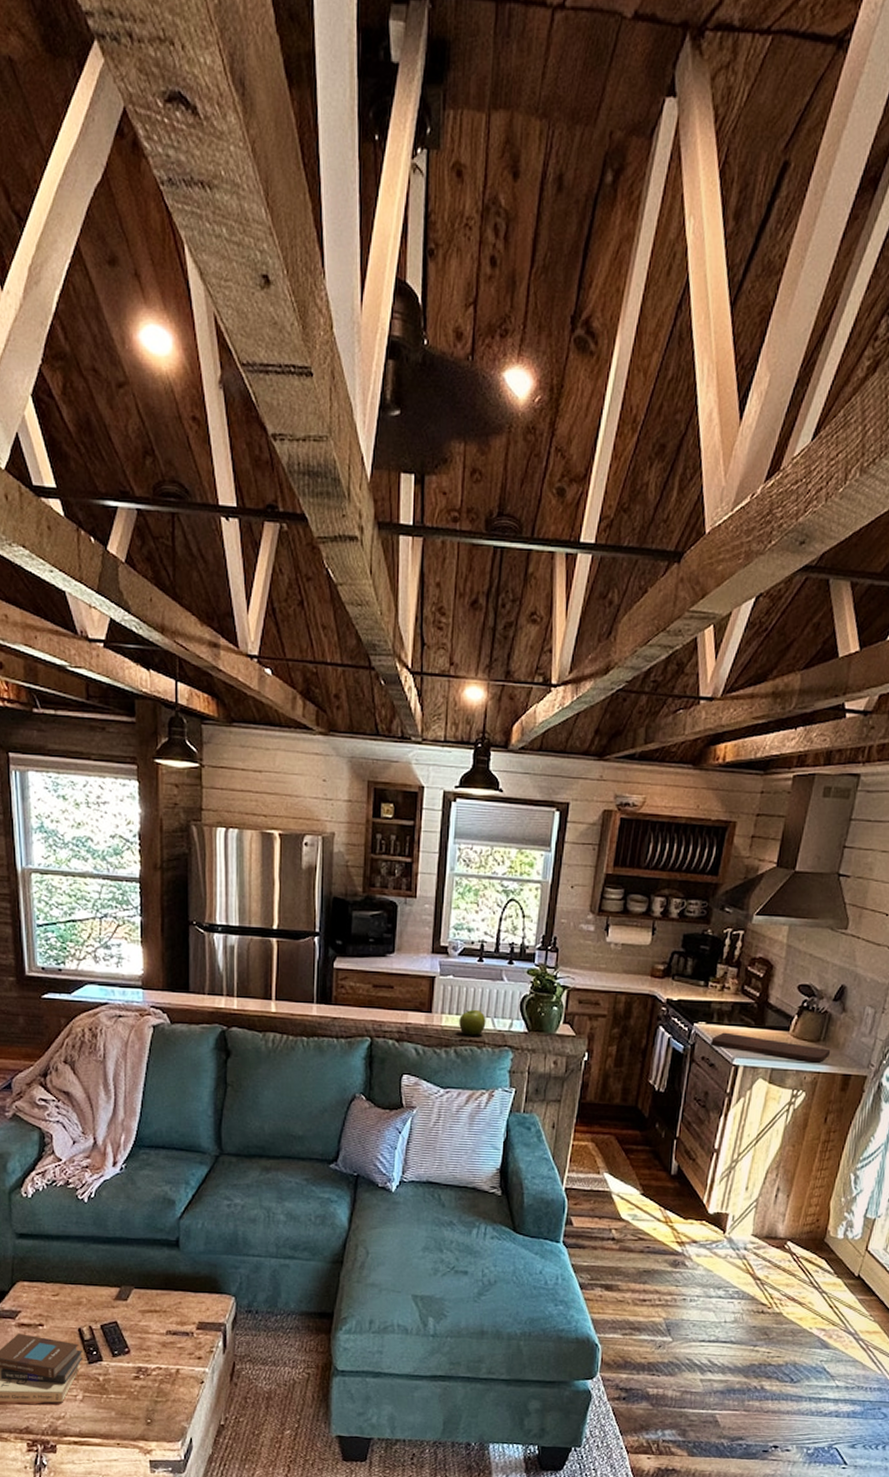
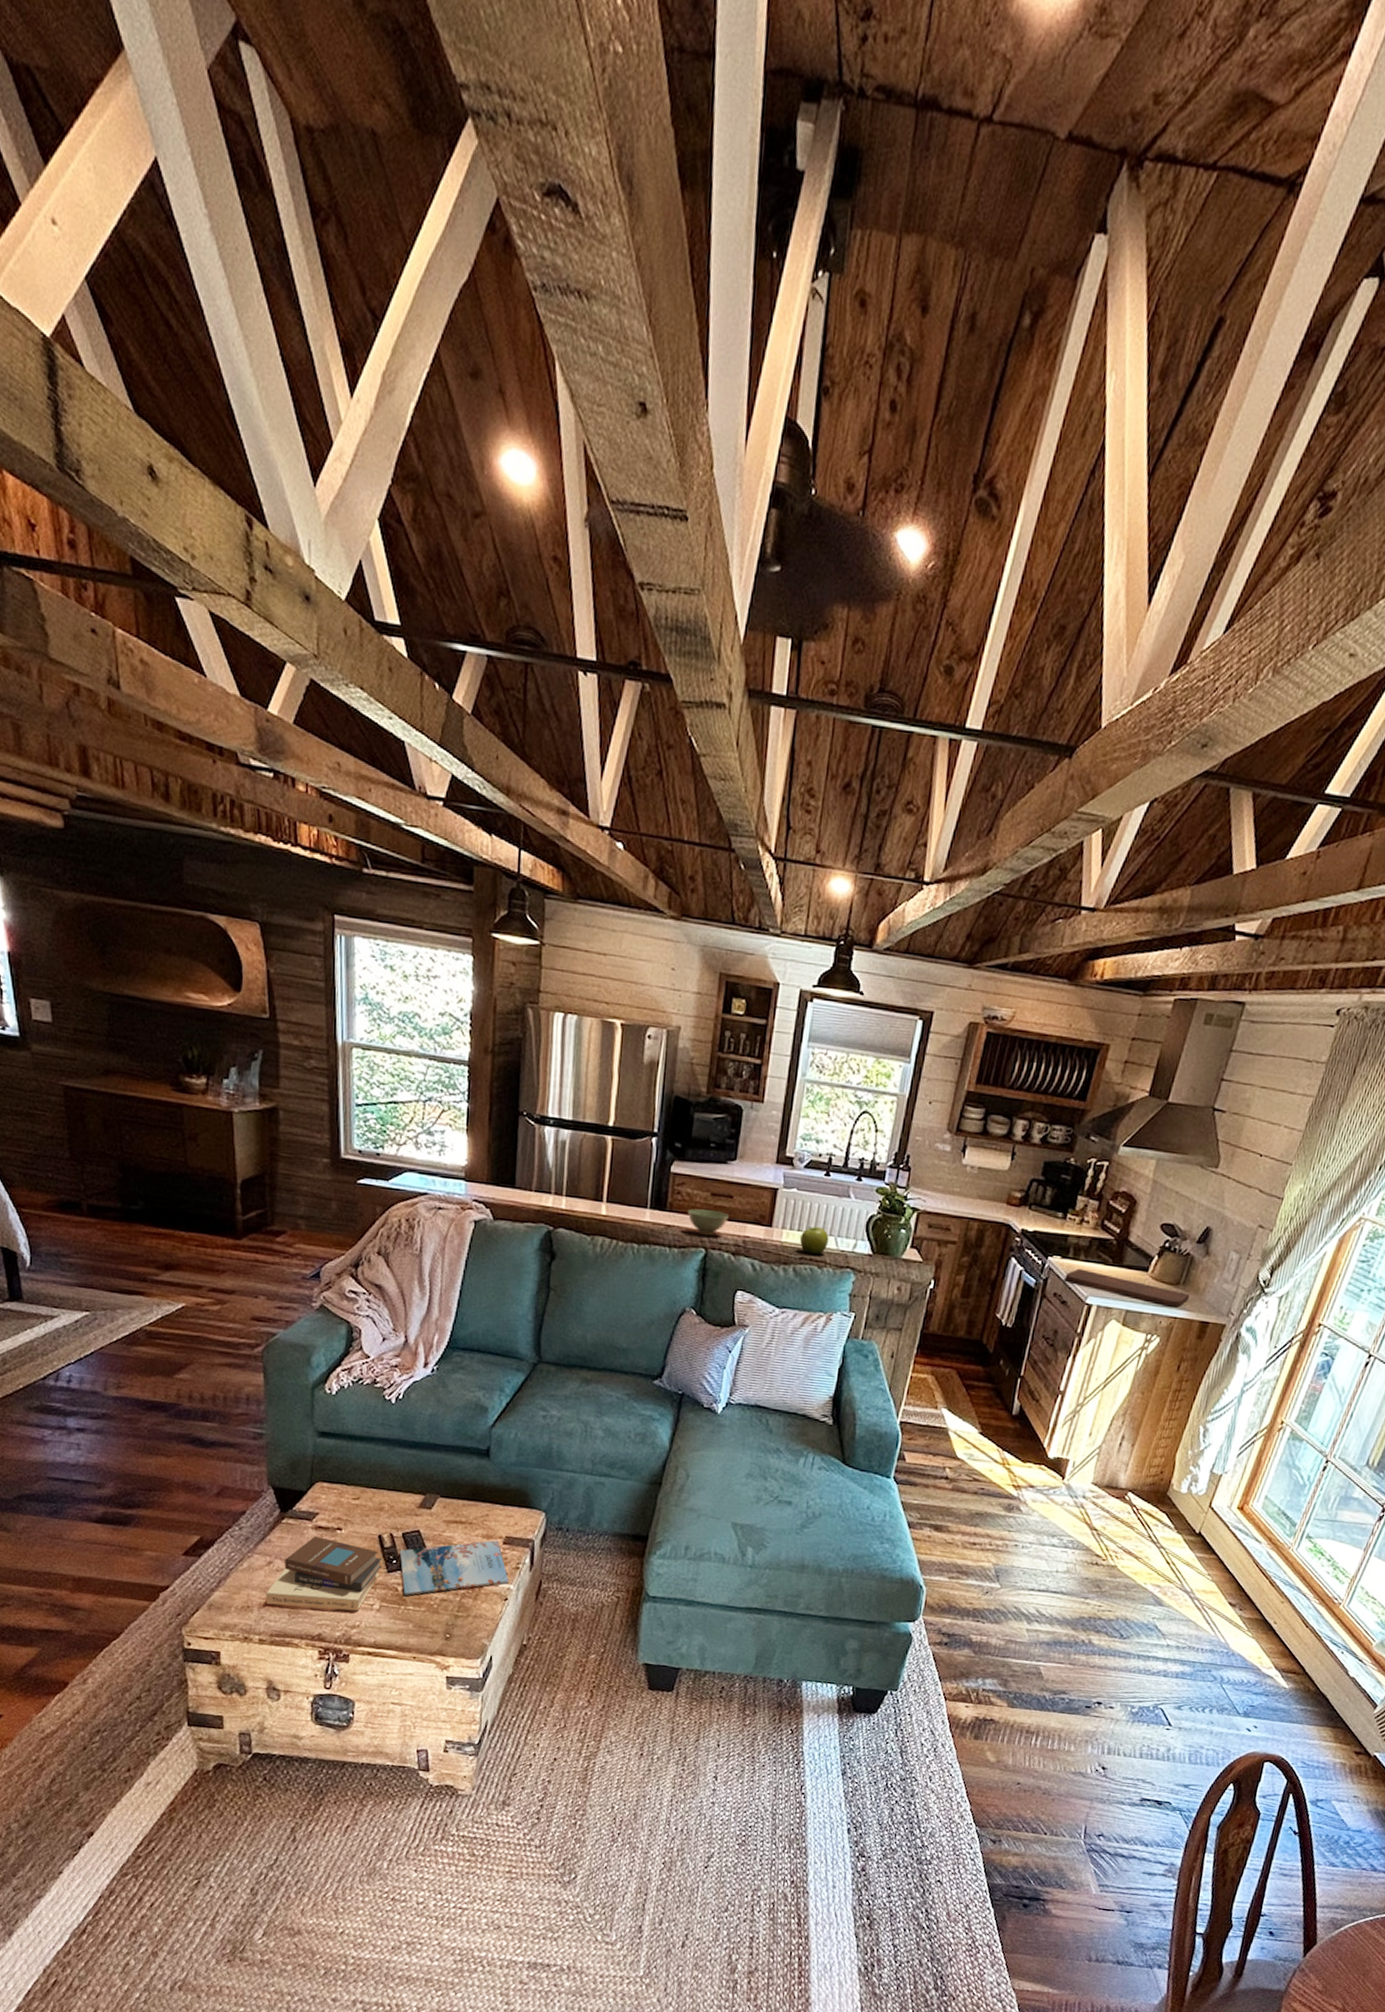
magazine: none [99,1326,205,1385] -> present [399,1540,510,1596]
bowl: none [351,1001,391,1024] -> present [687,1208,730,1235]

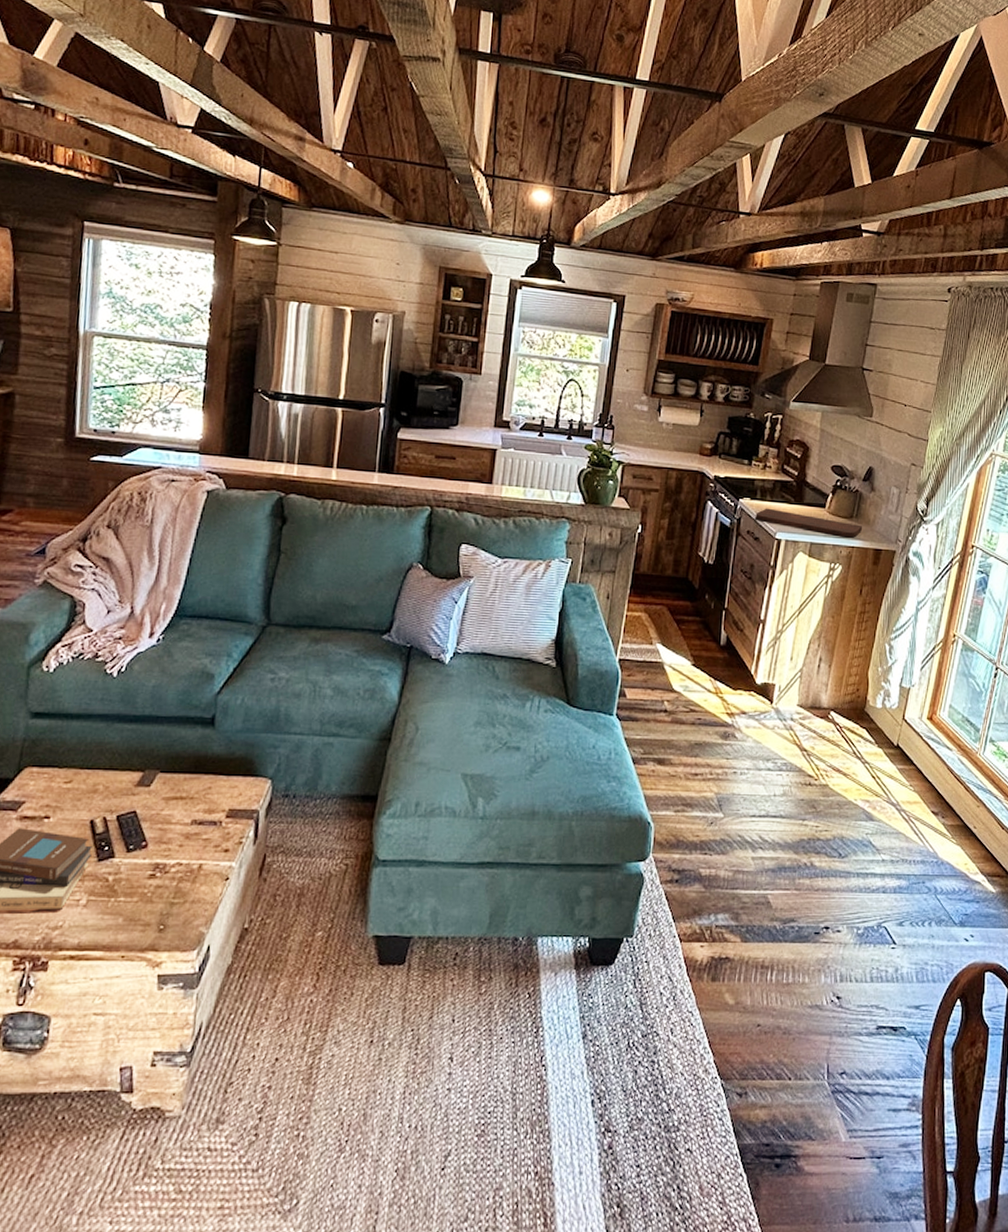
magazine: present [399,1540,510,1596] -> none [112,814,232,886]
bowl: present [687,1208,730,1235] -> none [413,470,453,494]
fruit: present [800,1226,829,1255] -> none [518,481,545,507]

